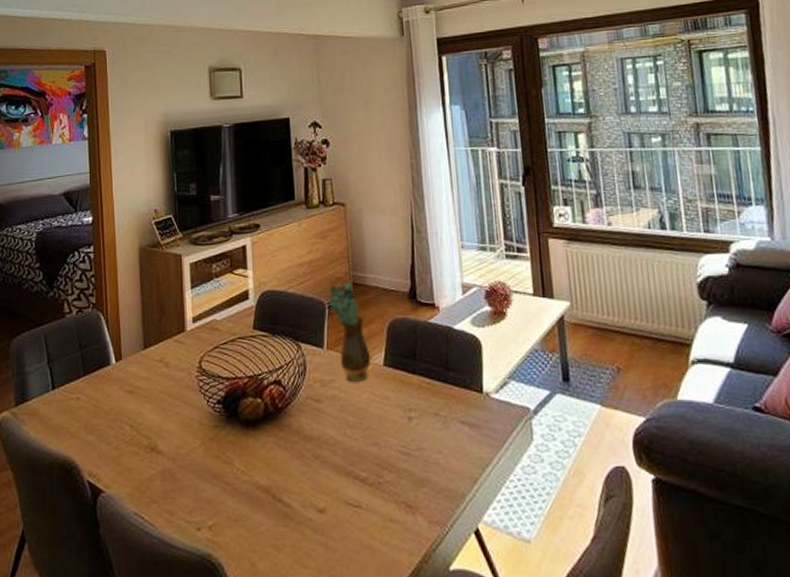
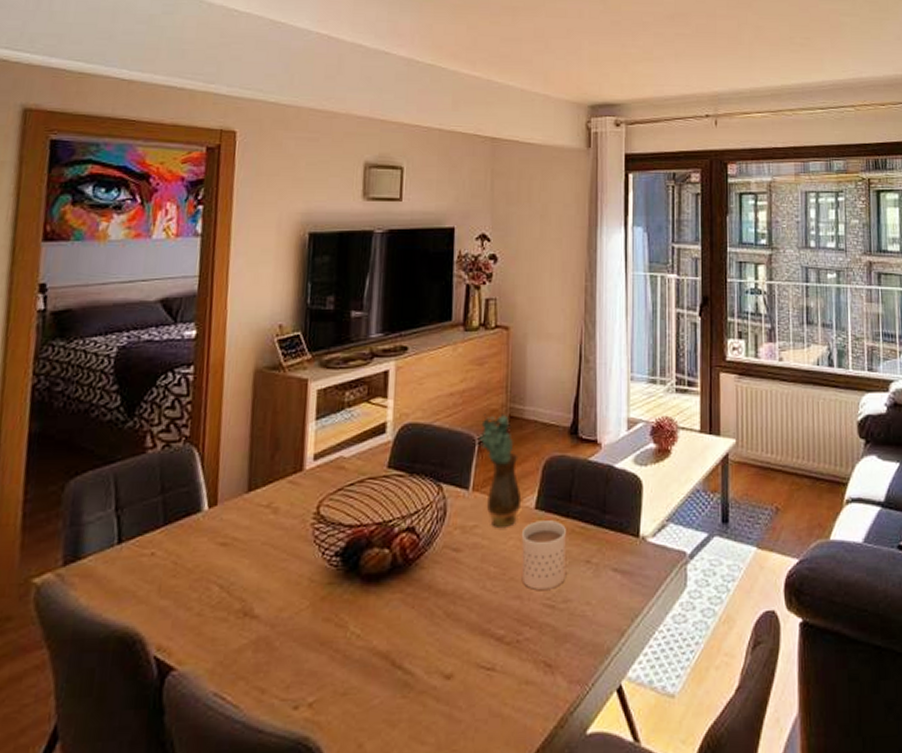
mug: none [373,376,418,438] -> present [521,520,567,590]

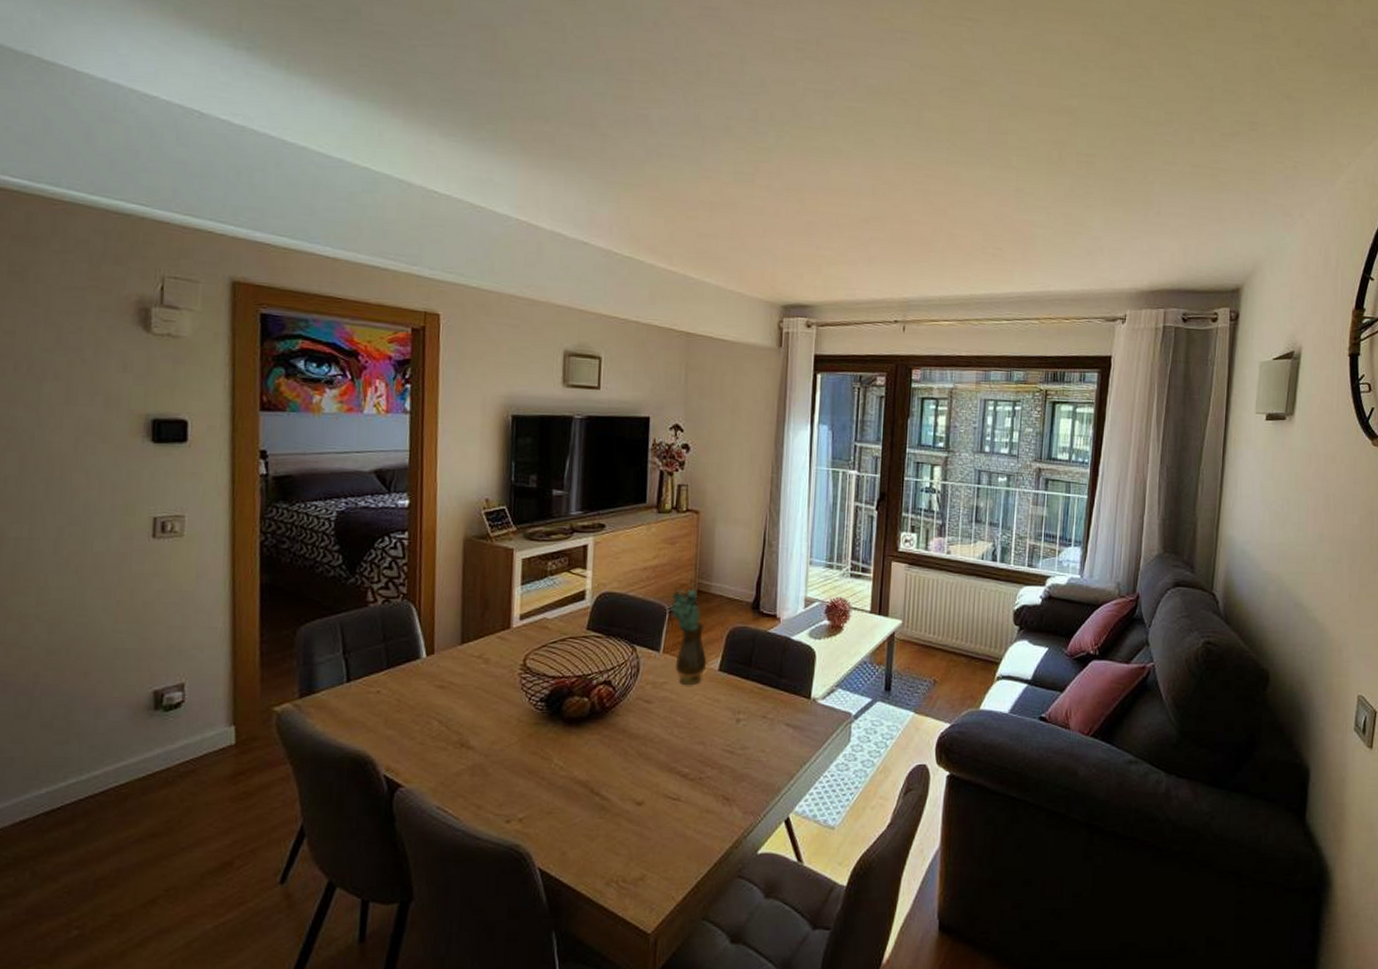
mug: present [521,520,567,590] -> none [705,681,747,738]

